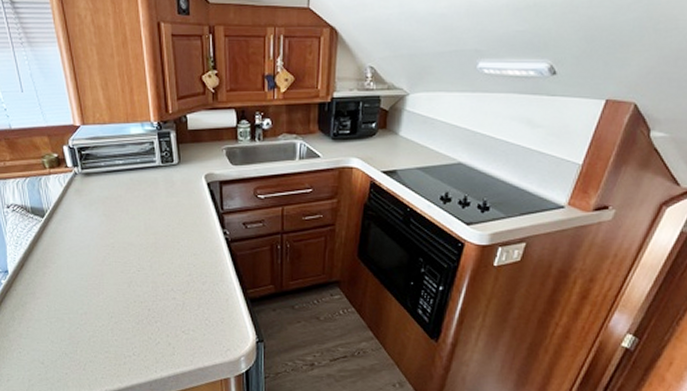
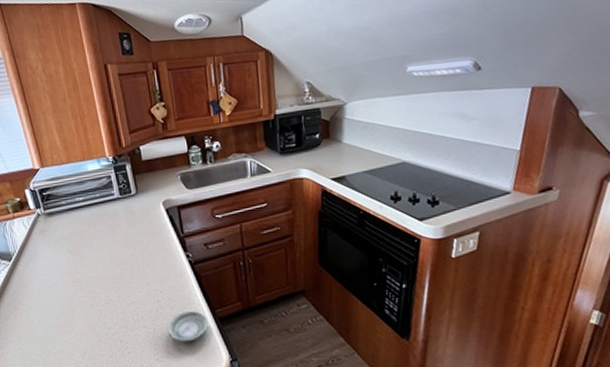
saucer: none [197,287,238,319] -> present [167,310,208,343]

